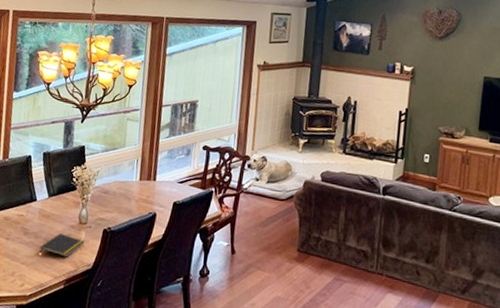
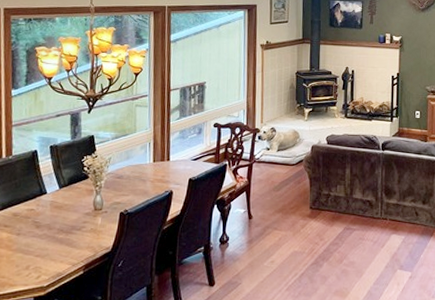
notepad: present [39,234,85,258] -> none [54,222,102,244]

